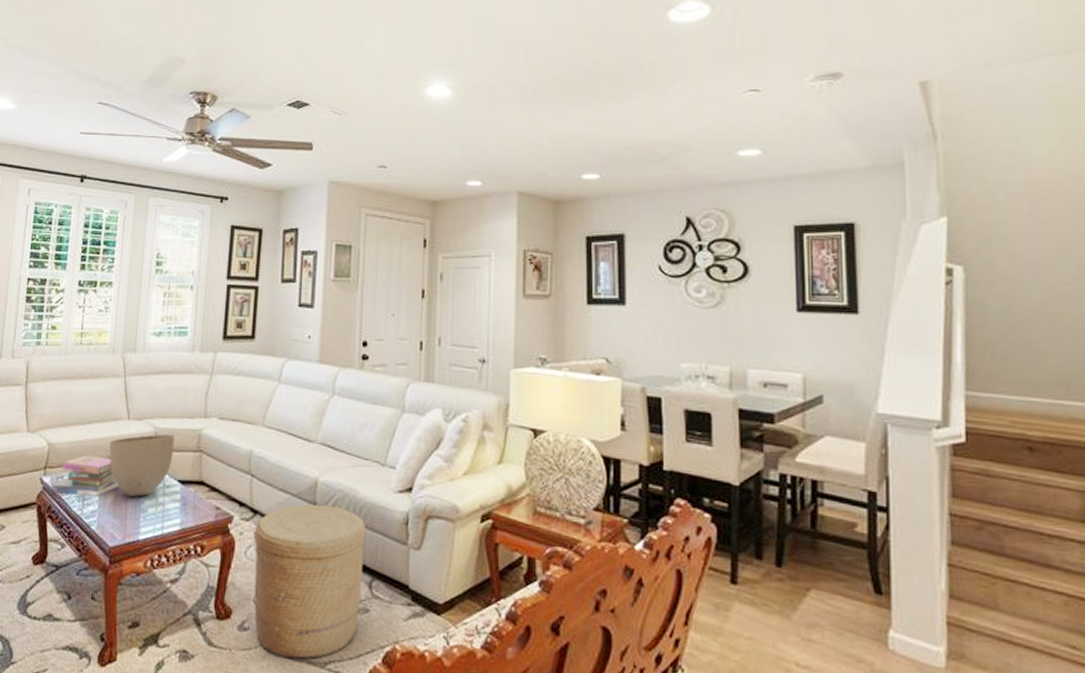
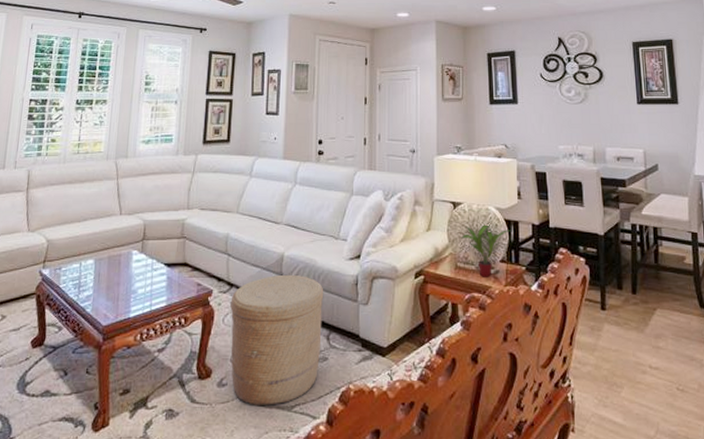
books: present [52,455,119,496] -> none [50,248,111,283]
decorative bowl: present [109,434,175,497] -> none [103,225,162,280]
potted plant: none [543,459,610,530] -> present [461,223,511,279]

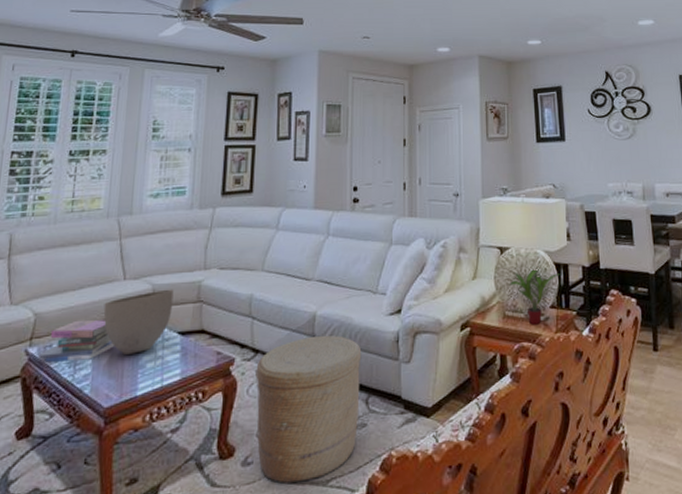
books: none [50,248,111,283] -> present [38,319,114,362]
decorative bowl: none [103,225,162,280] -> present [103,289,174,355]

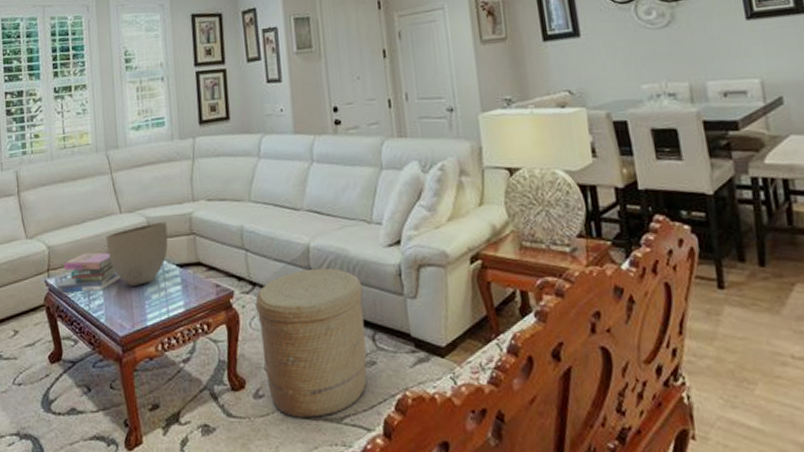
potted plant: present [509,268,561,326] -> none [523,191,587,259]

